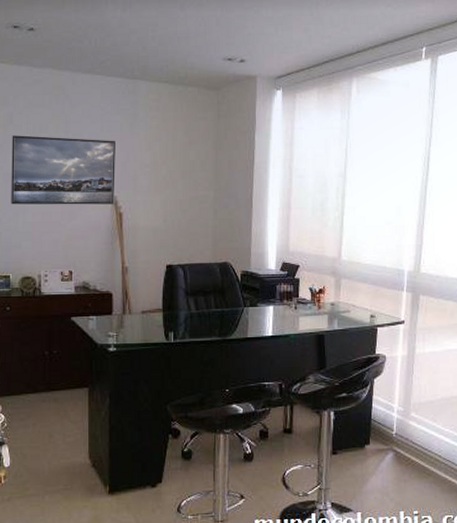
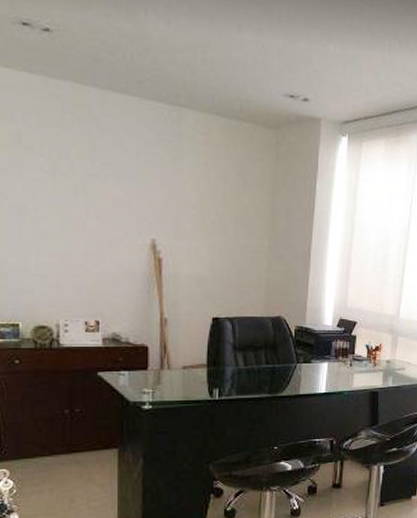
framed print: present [11,135,115,205] -> none [20,158,155,248]

